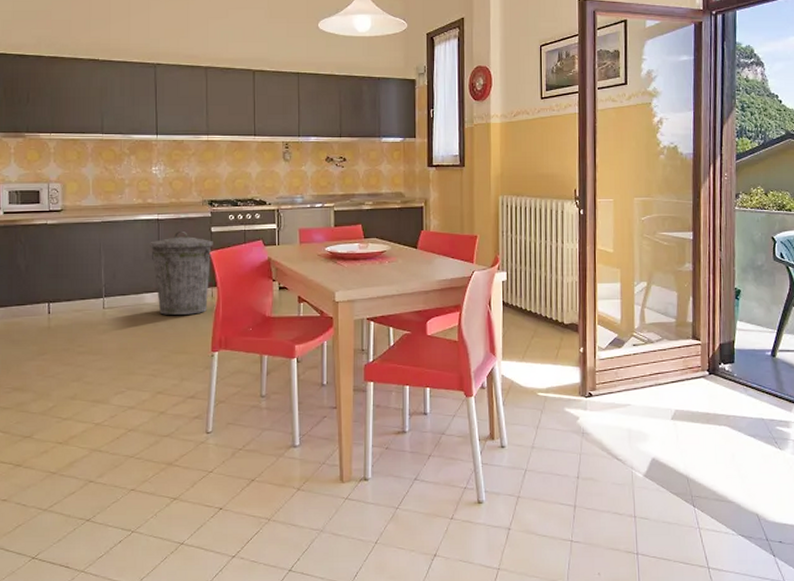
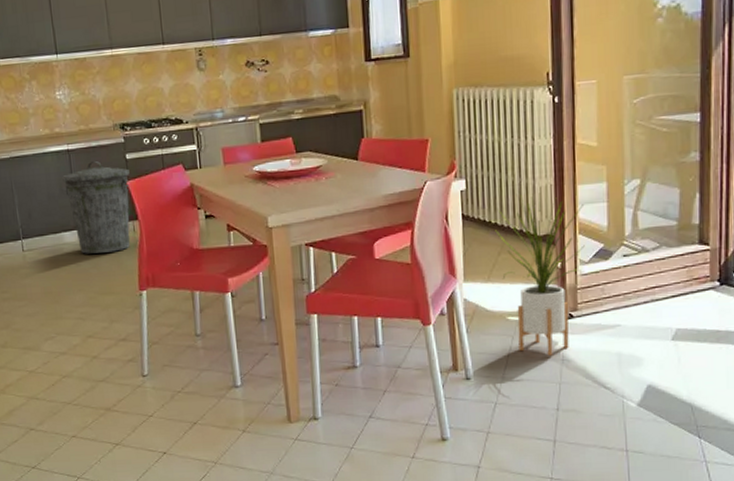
house plant: none [530,285,603,429] -> present [495,192,585,356]

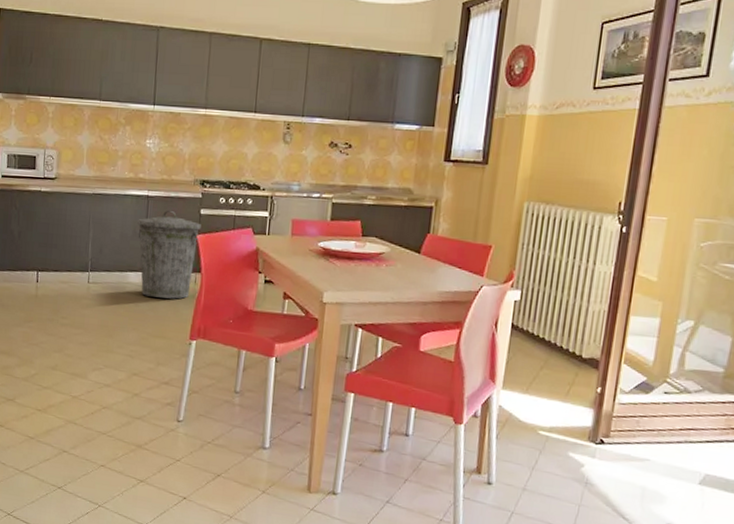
house plant: present [495,192,585,356] -> none [540,312,635,477]

